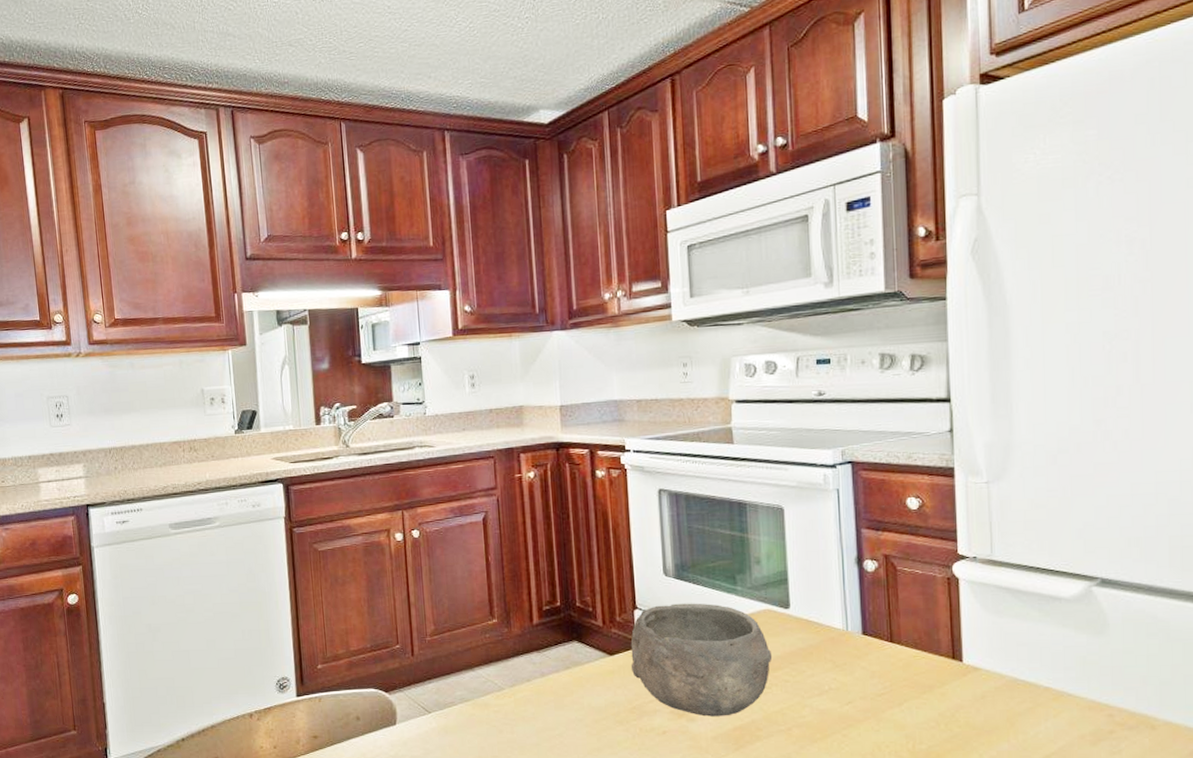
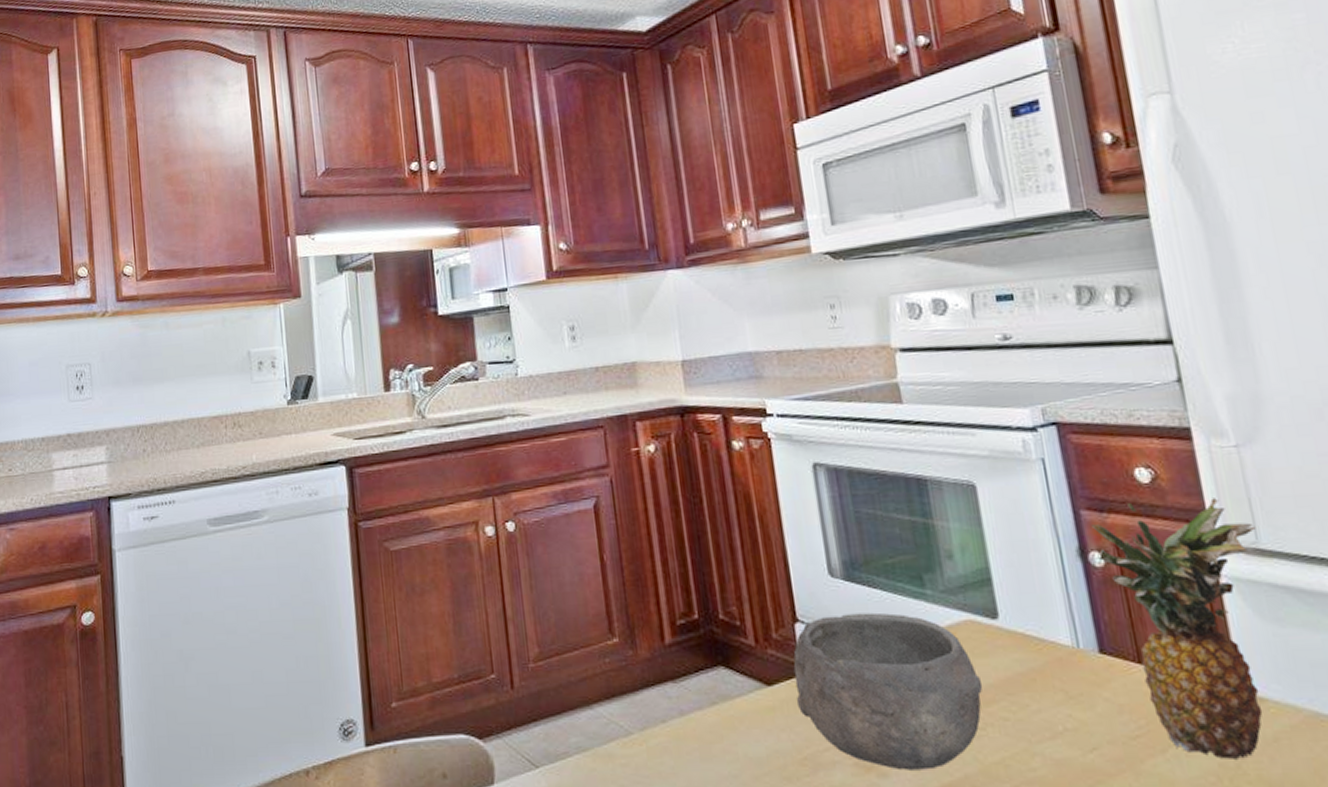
fruit: none [868,521,992,710] -> present [1090,498,1263,759]

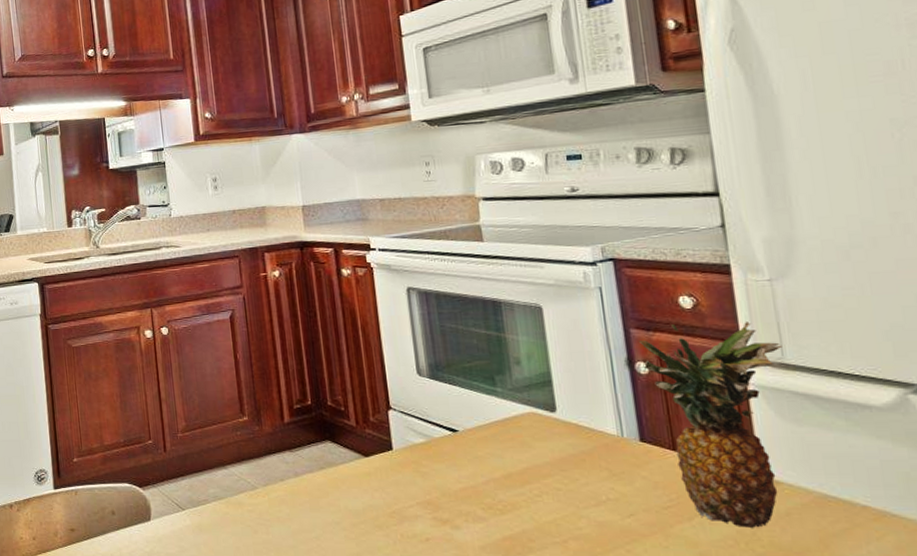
bowl: present [793,612,983,770] -> none [386,404,541,525]

